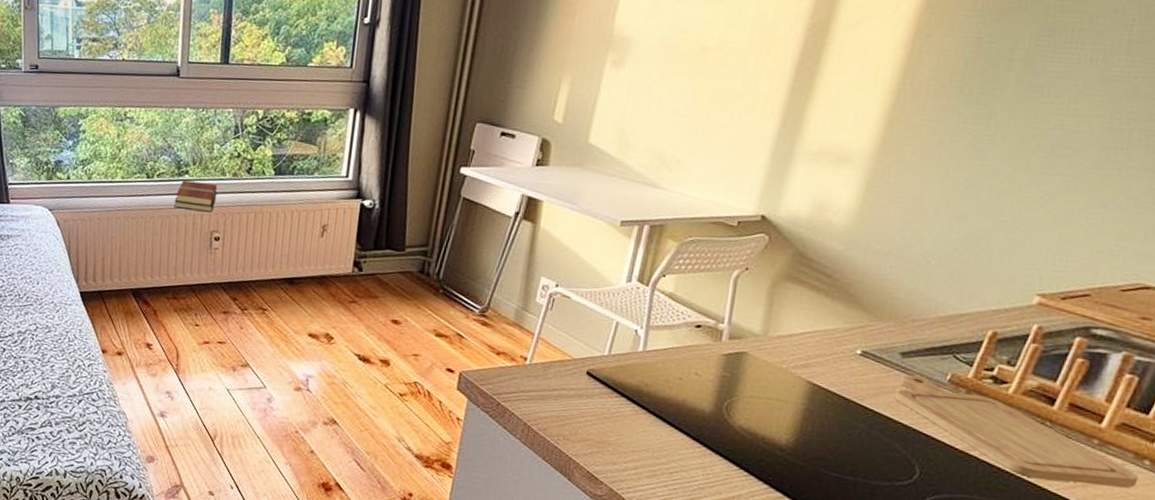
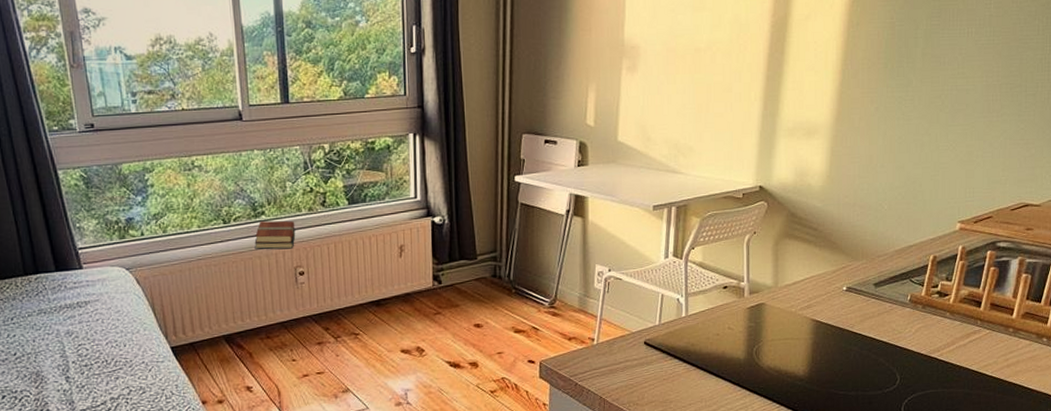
chopping board: present [894,375,1139,488] -> none [874,301,1042,367]

